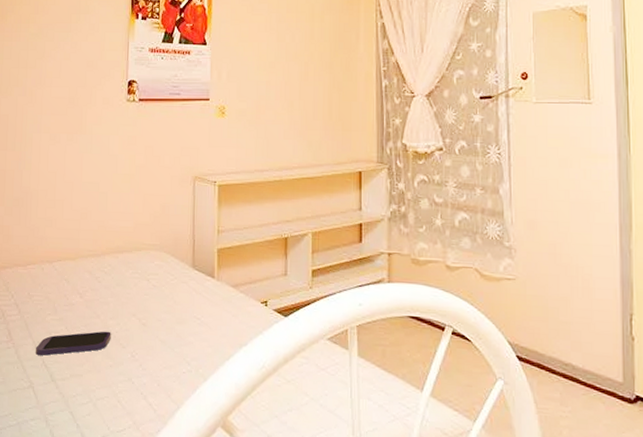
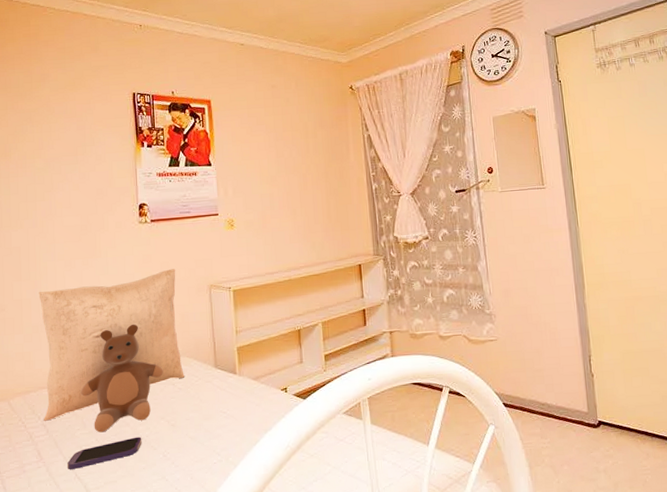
pillow: none [17,154,160,301] -> present [38,269,184,421]
teddy bear: none [54,209,140,321] -> present [80,324,164,433]

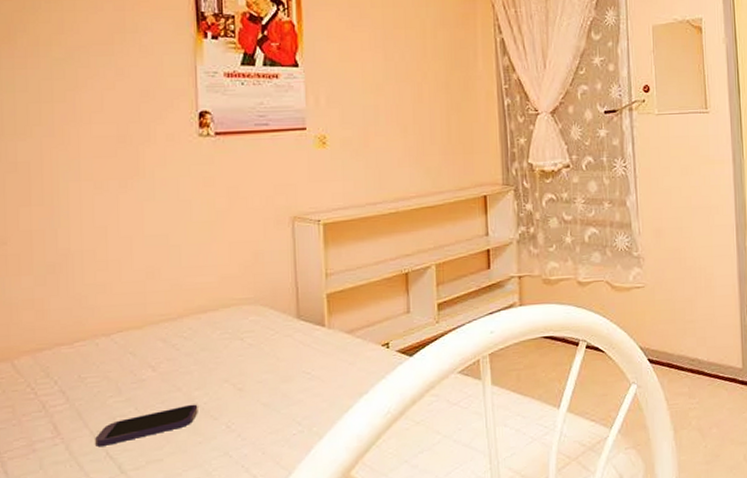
pillow: present [38,269,184,421] -> none [56,195,256,387]
teddy bear: present [80,324,164,433] -> none [114,263,230,400]

